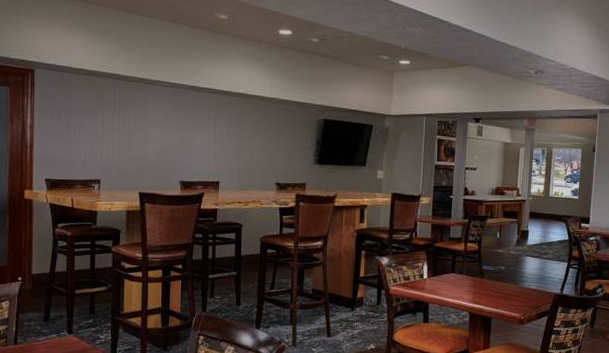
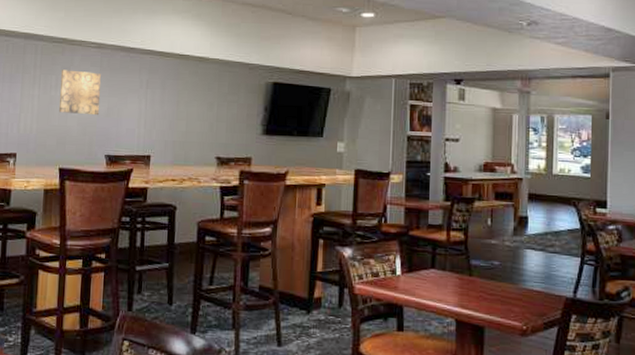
wall art: none [137,106,175,147] -> present [59,69,102,116]

